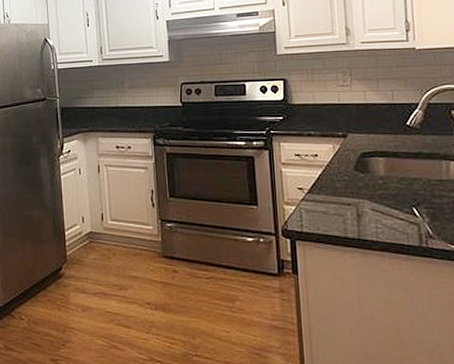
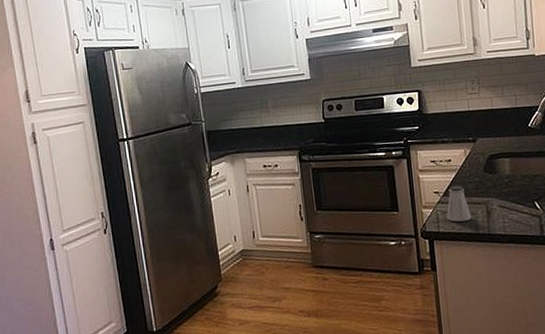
saltshaker: none [311,183,340,222] -> present [446,186,472,222]

